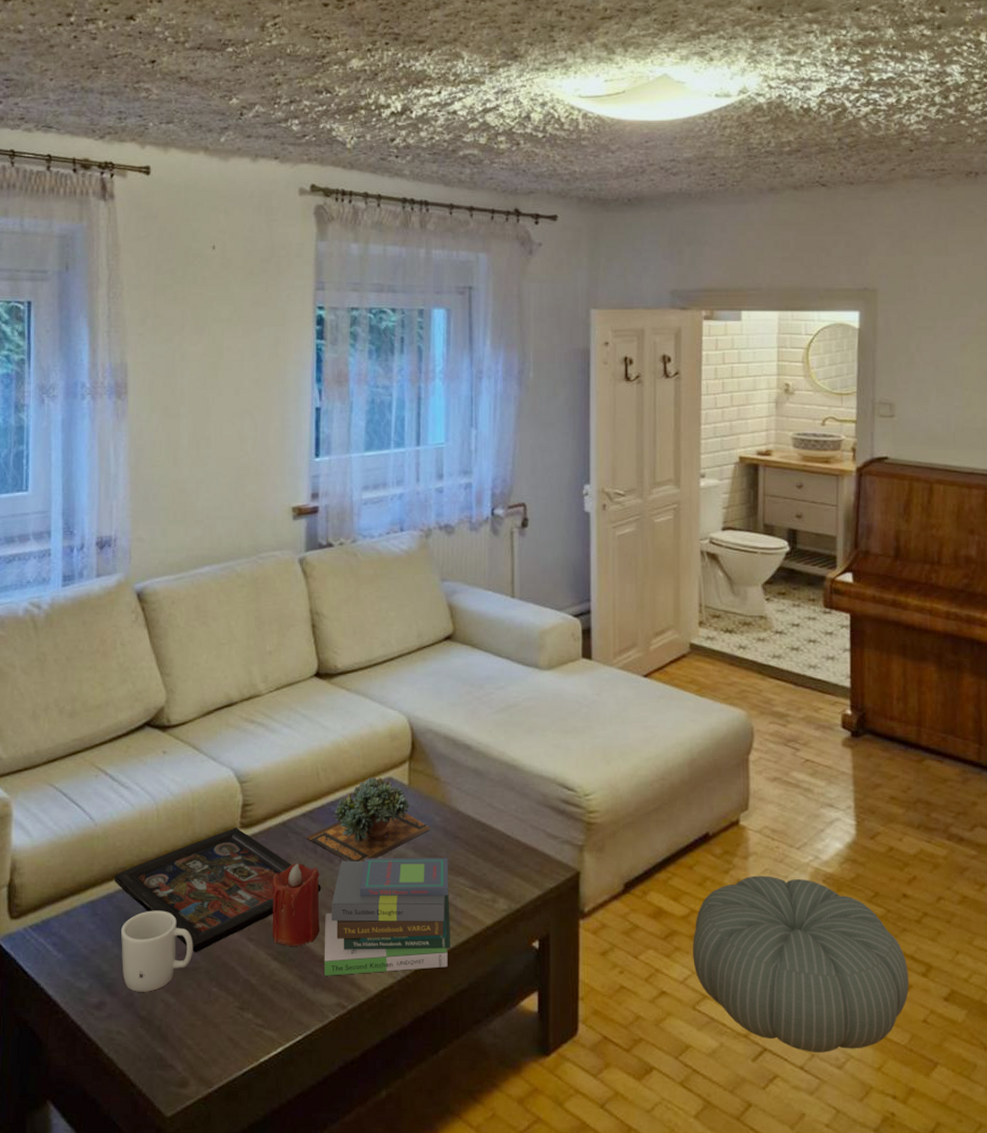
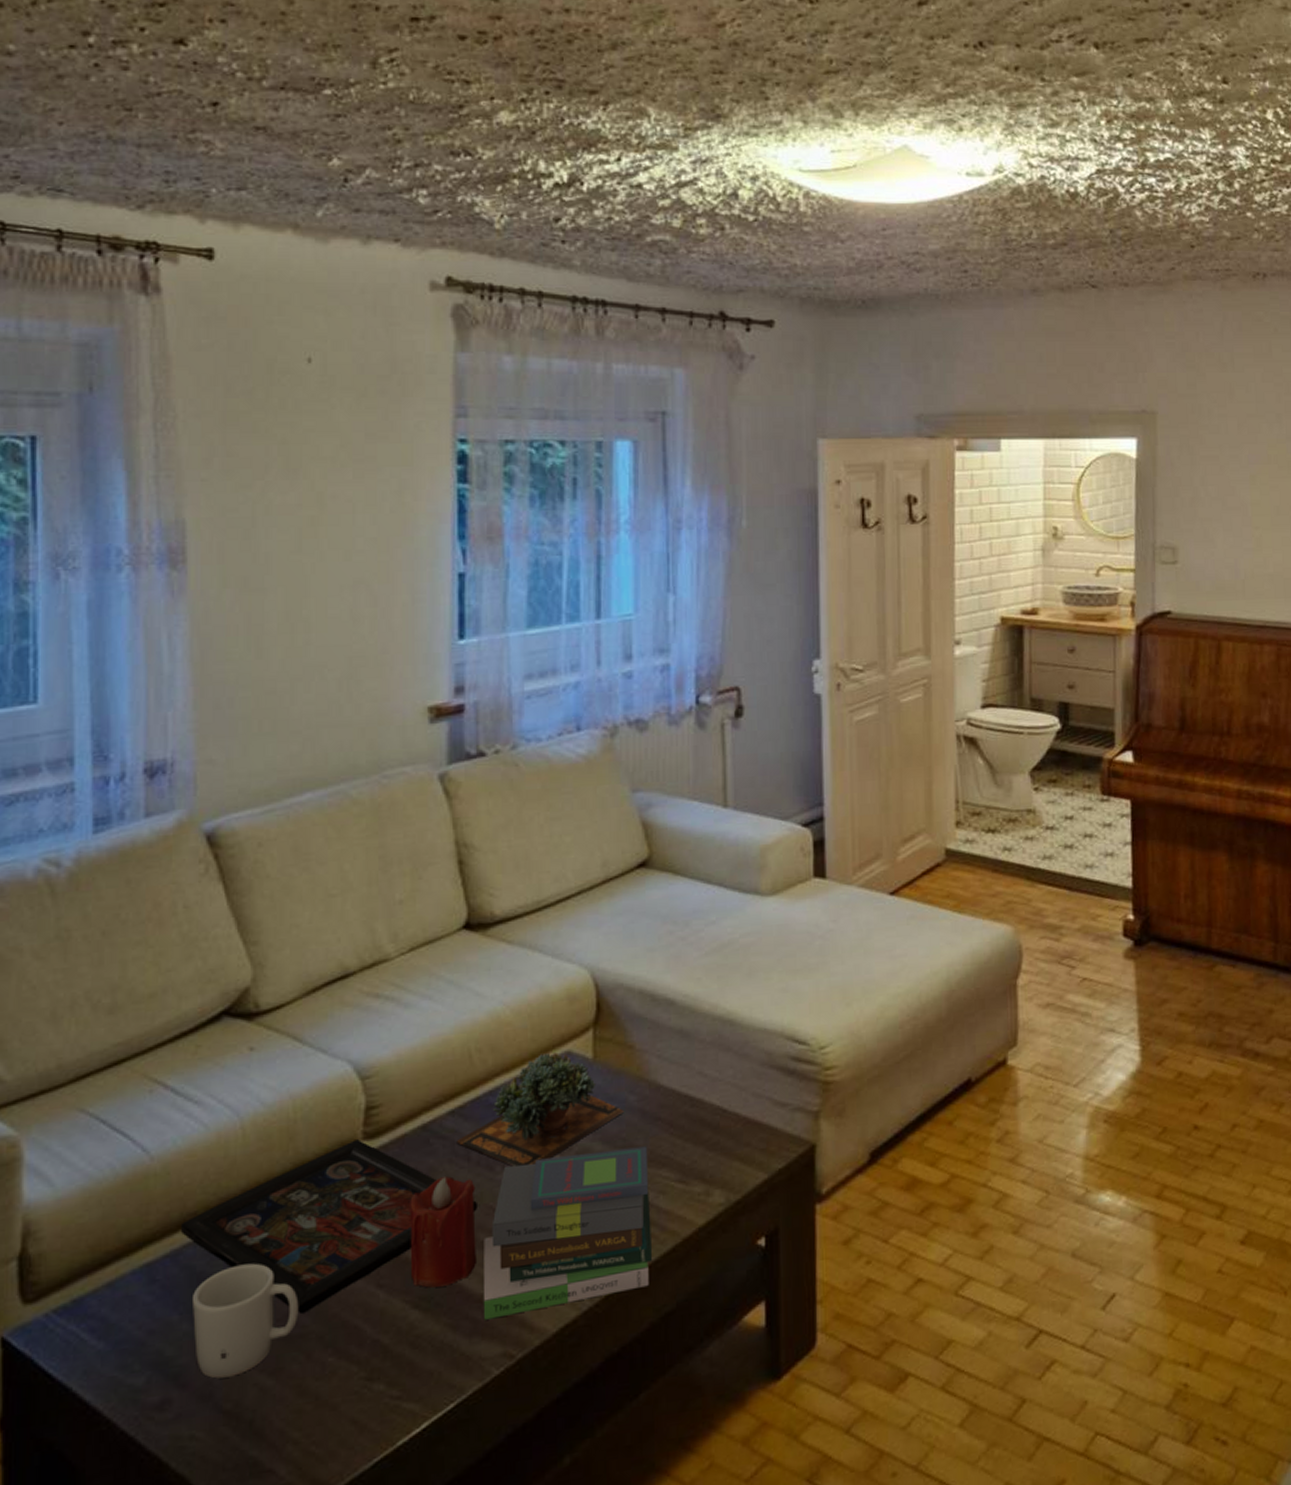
pouf: present [693,875,909,1053] -> none [954,1121,1202,1327]

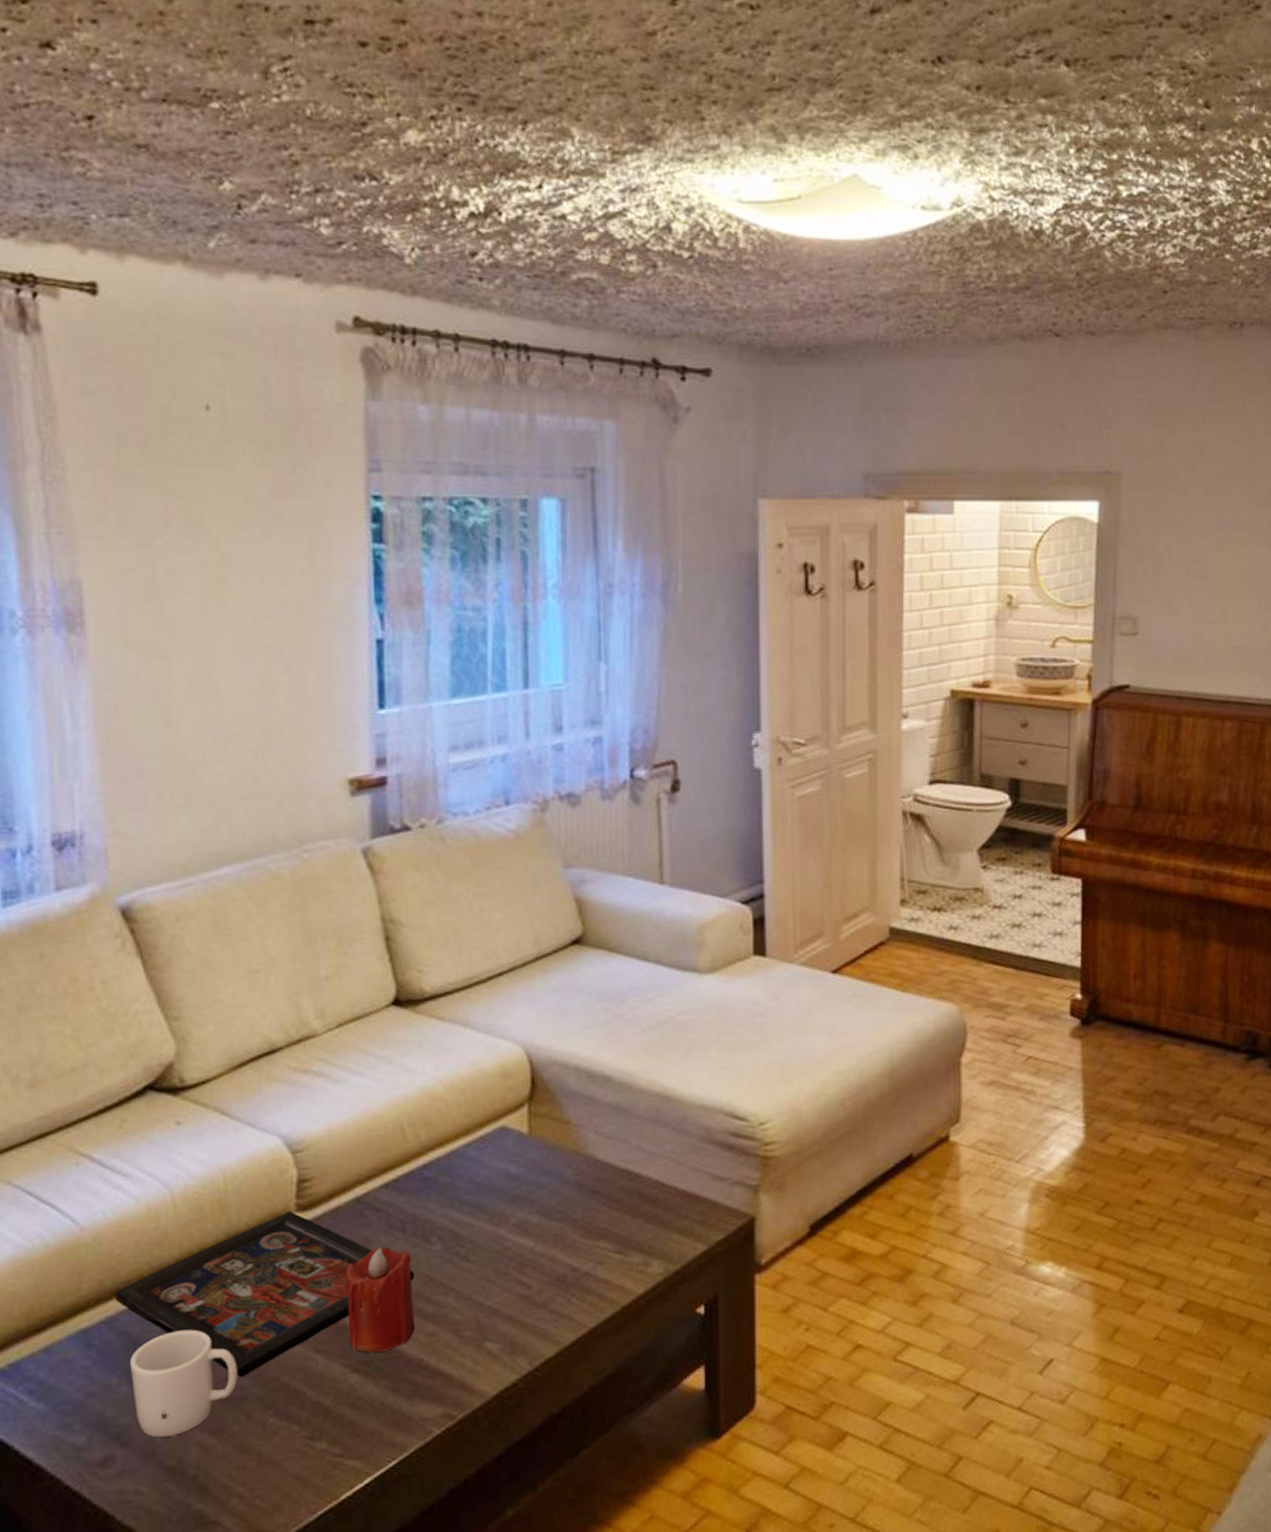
succulent plant: present [456,1052,624,1167] -> none [391,1127,561,1238]
books: present [483,1146,652,1320] -> none [421,1218,591,1383]

